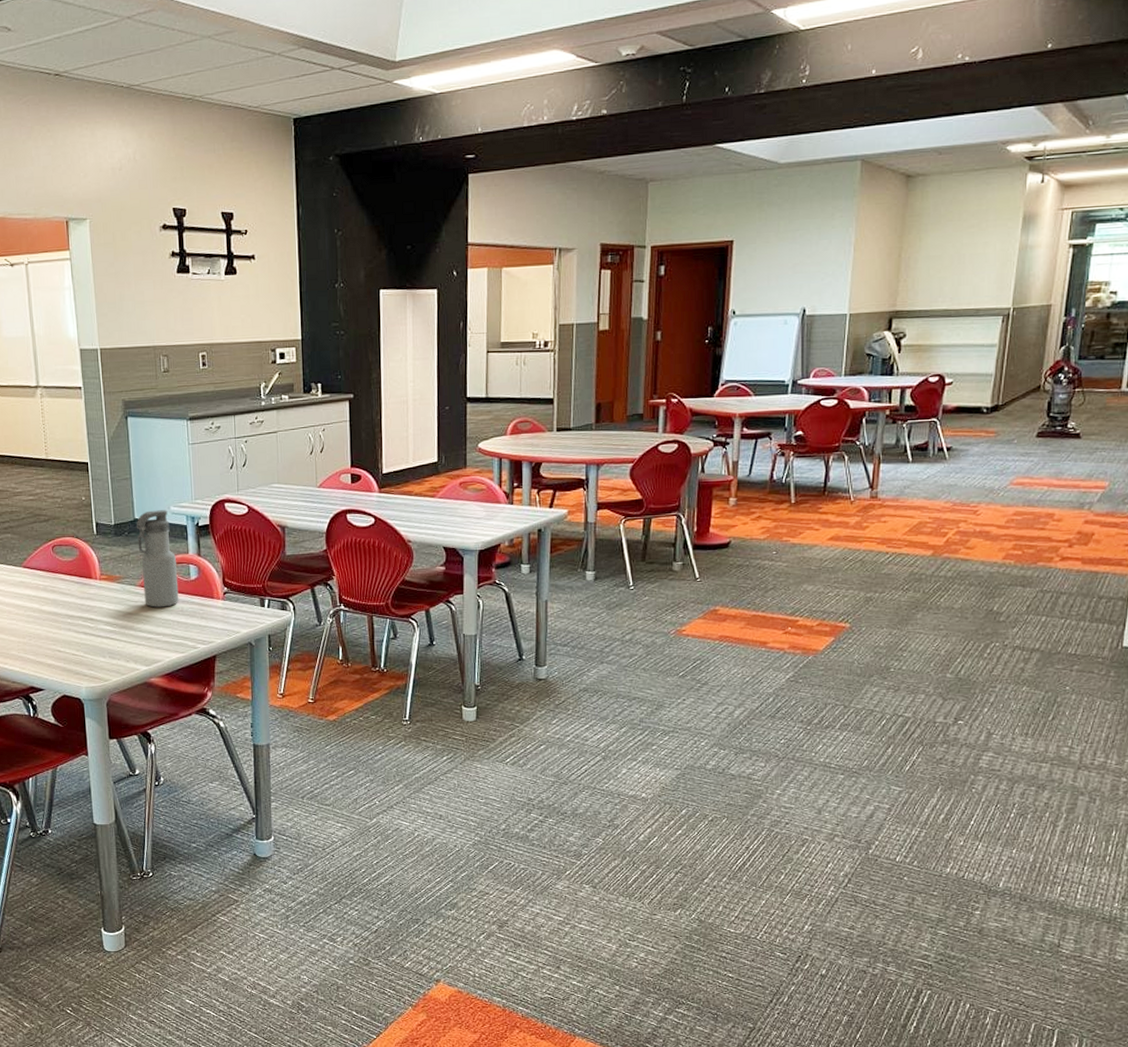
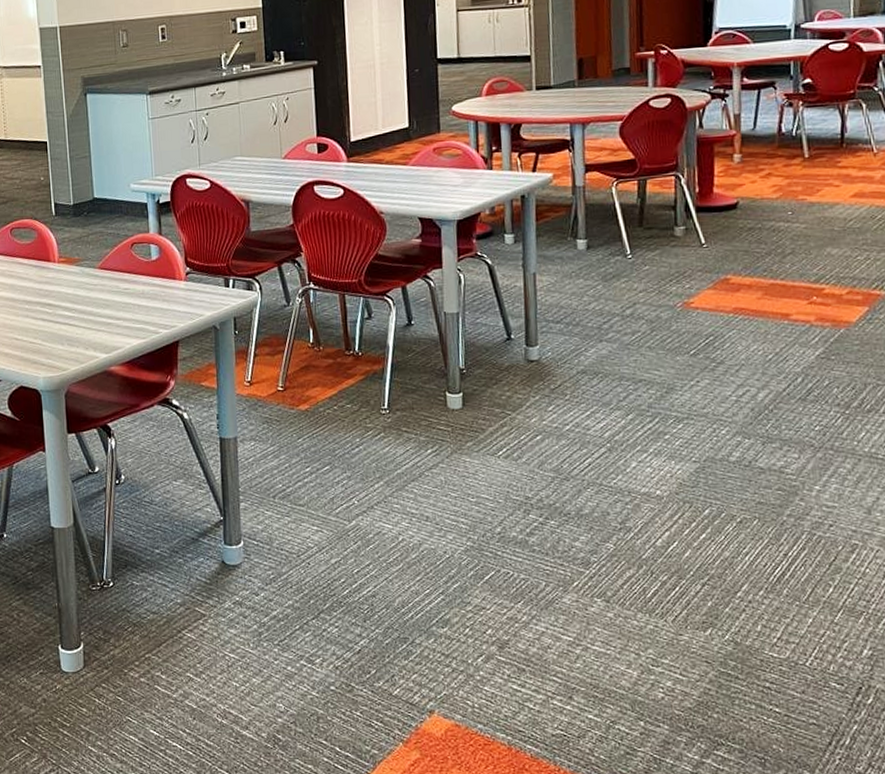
water bottle: present [137,510,179,608] -> none [96,188,140,291]

